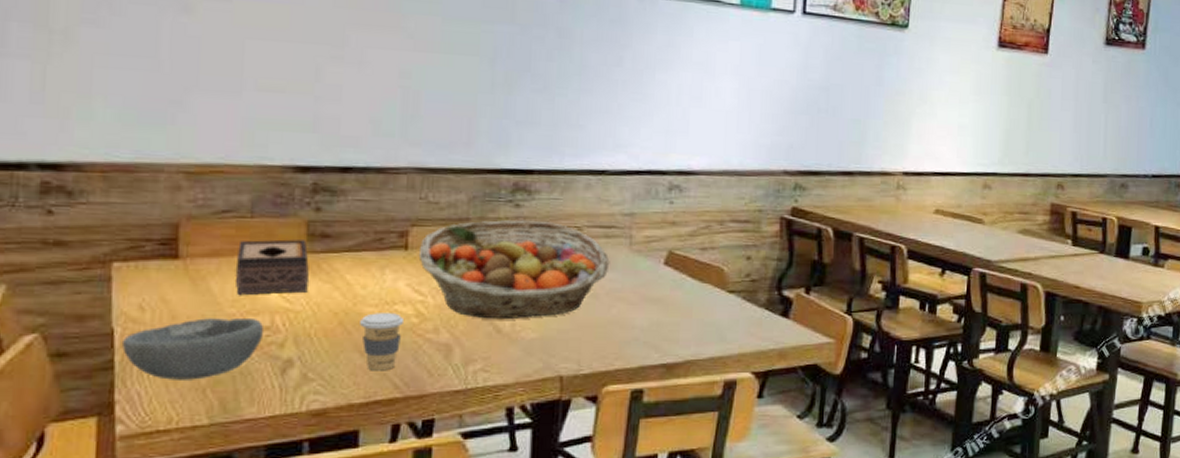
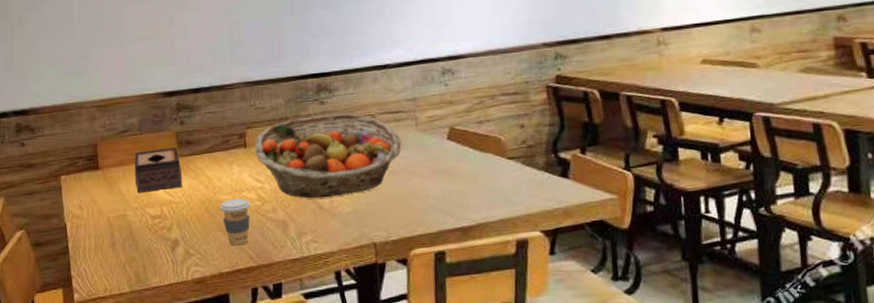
bowl: present [121,318,265,380] -> none [71,210,158,259]

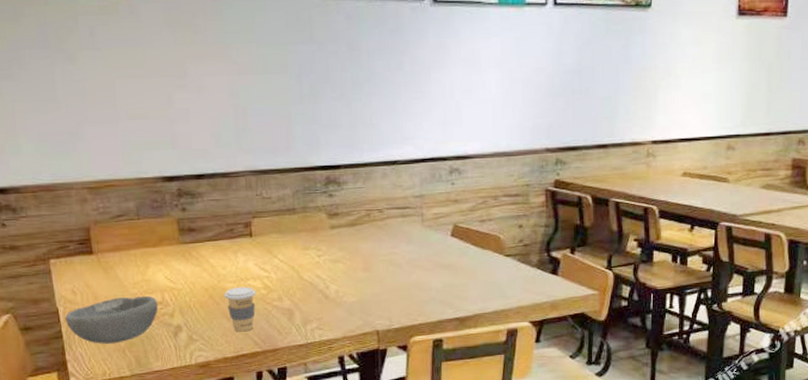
bowl: none [71,210,158,259] -> present [64,296,159,344]
tissue box: present [134,147,183,194] -> none [132,234,185,280]
fruit basket: present [254,113,402,199] -> none [260,206,408,288]

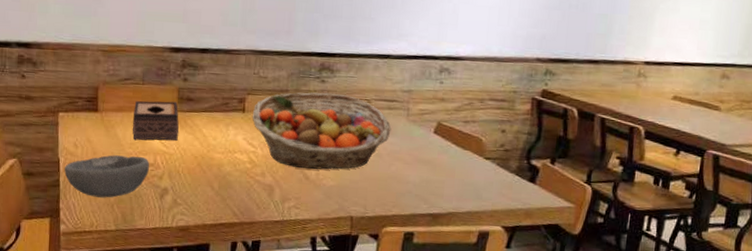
tissue box: none [132,234,185,280] -> present [132,100,179,141]
coffee cup: present [224,287,256,332] -> none [212,158,241,202]
fruit basket: none [260,206,408,288] -> present [252,92,392,170]

